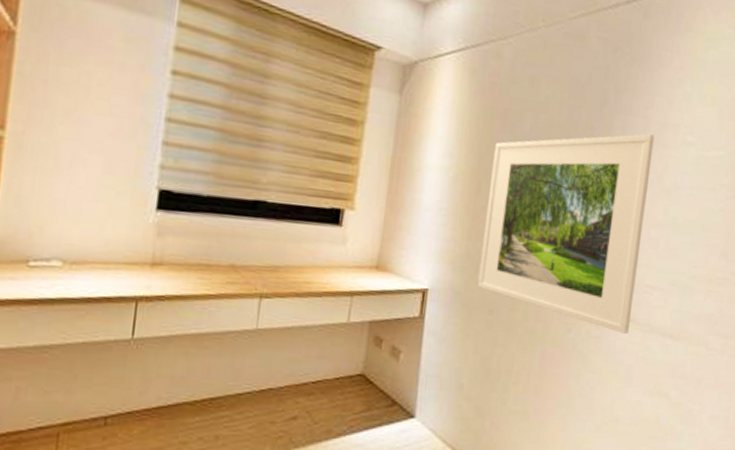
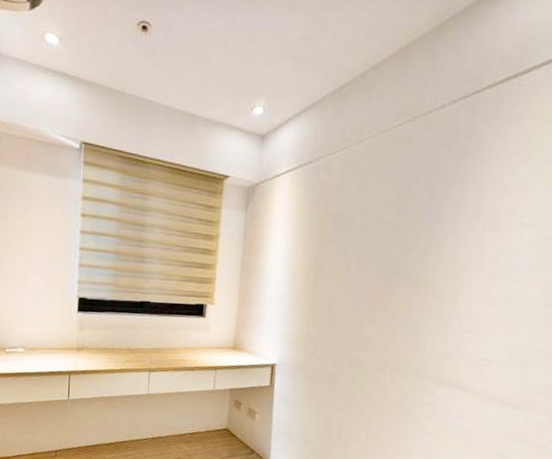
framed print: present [477,134,655,334] -> none [318,220,487,402]

